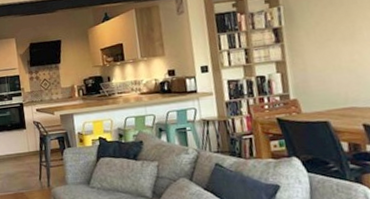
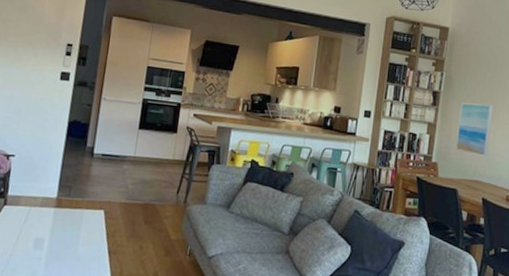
wall art: none [309,24,359,82] -> present [455,102,493,156]

